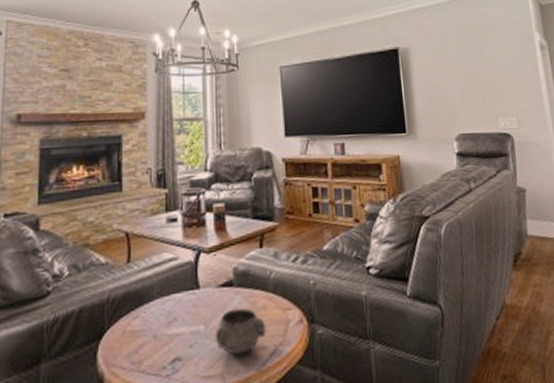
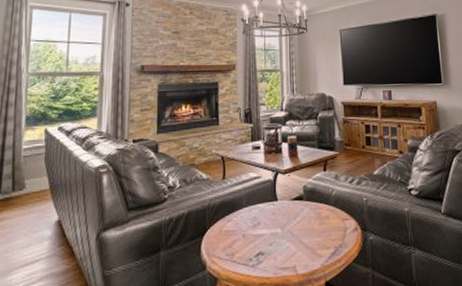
decorative bowl: present [214,308,266,355] -> none [289,217,329,253]

